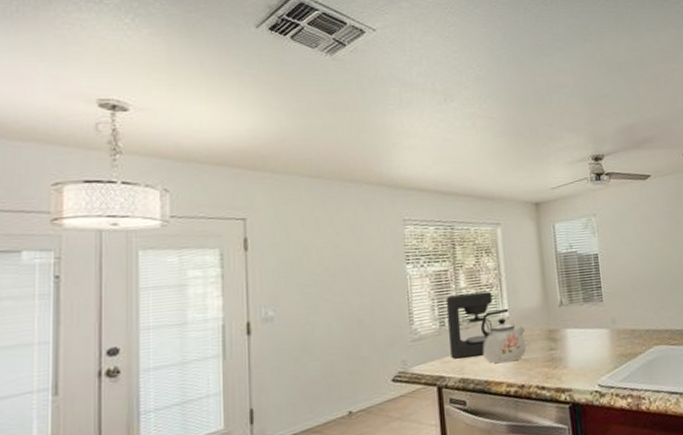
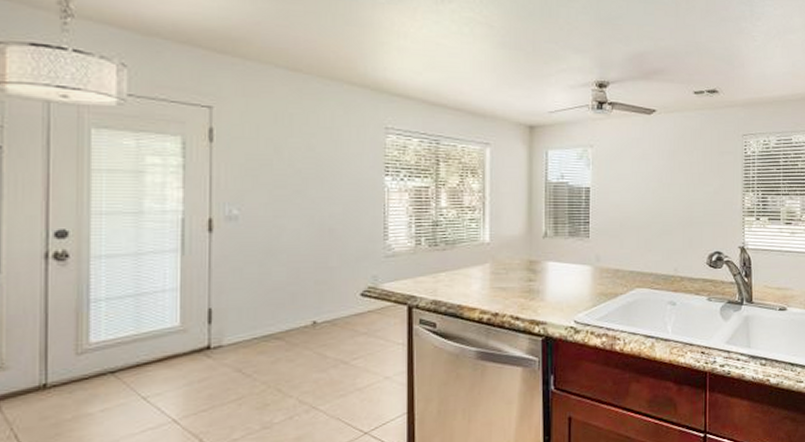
coffee maker: present [447,291,492,360] -> none [425,214,474,281]
kettle: present [480,308,527,364] -> none [457,234,505,289]

